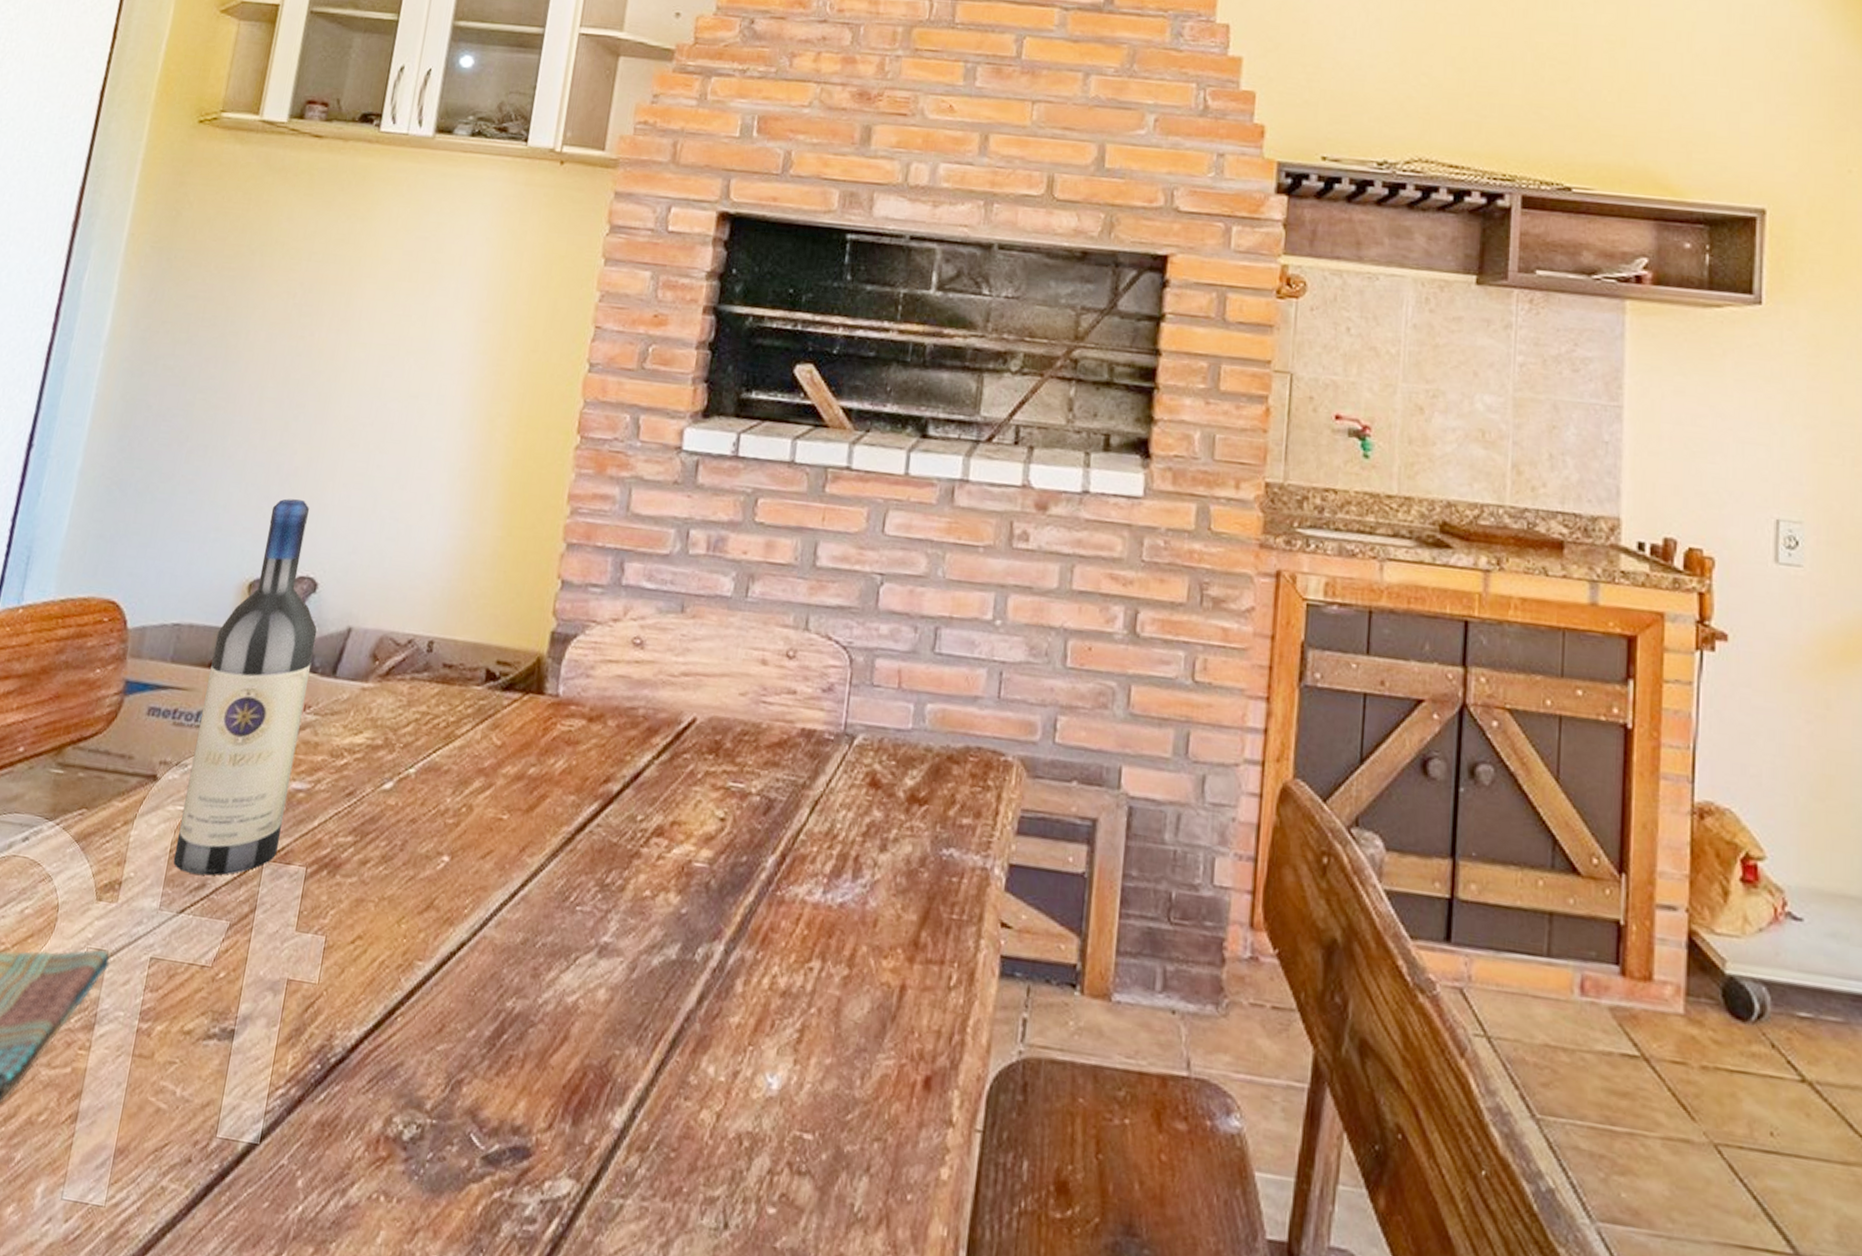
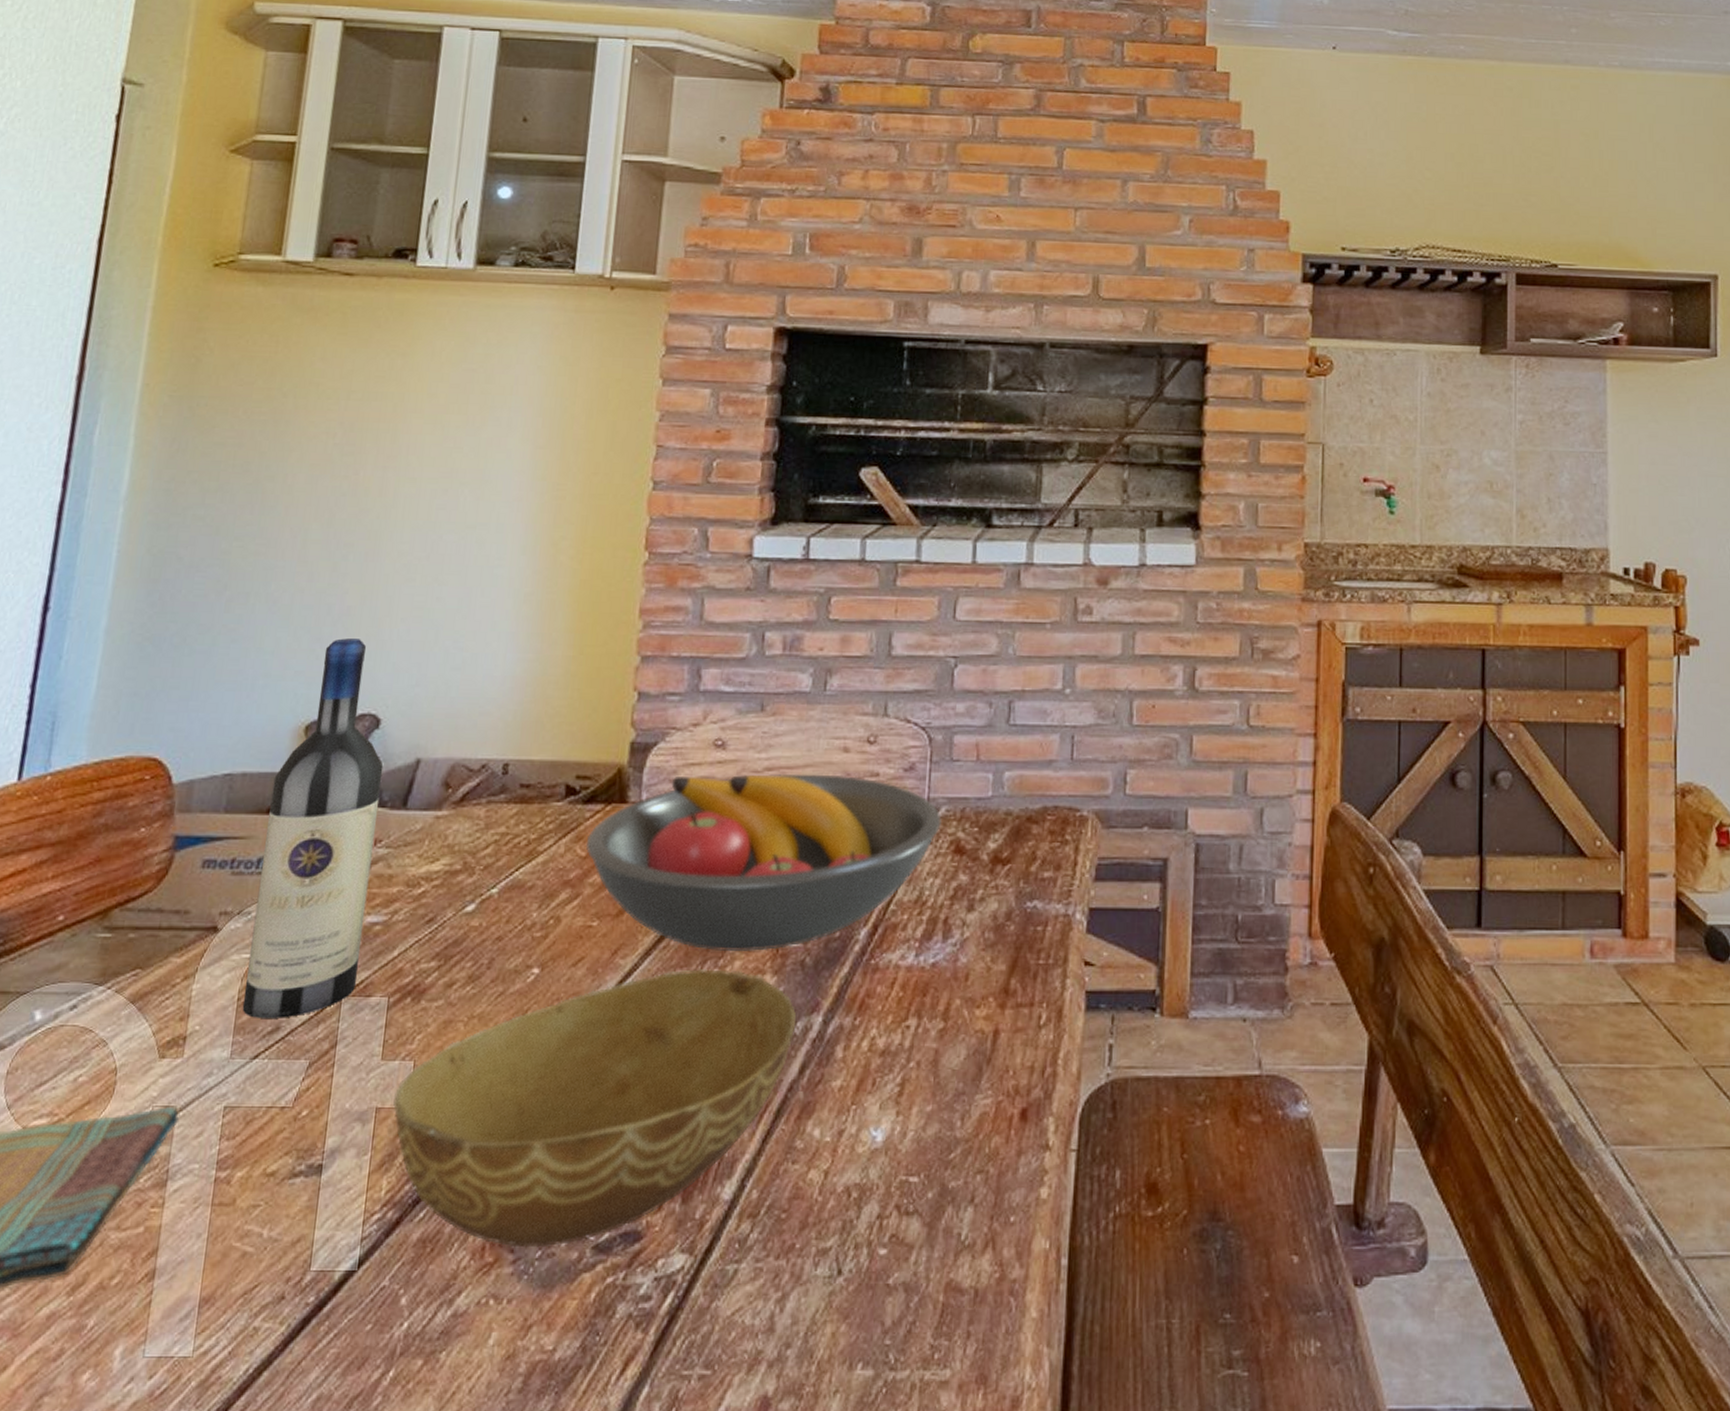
bowl: none [303,877,698,1150] -> present [393,968,797,1248]
fruit bowl: none [501,672,858,868] -> present [585,774,942,952]

